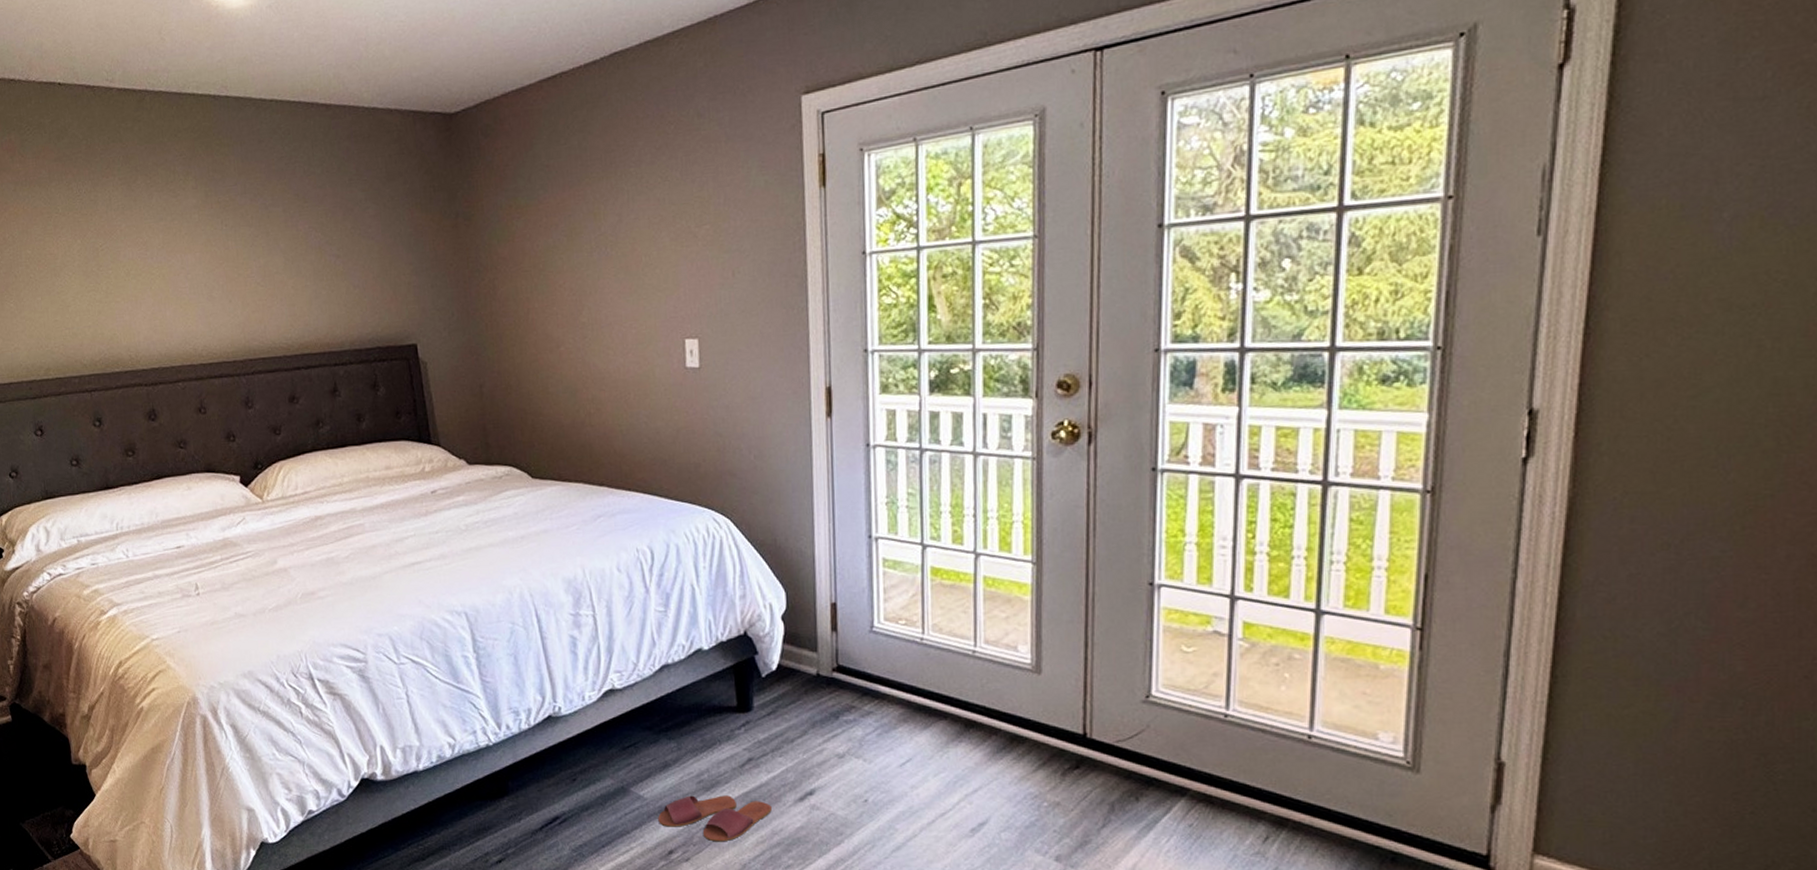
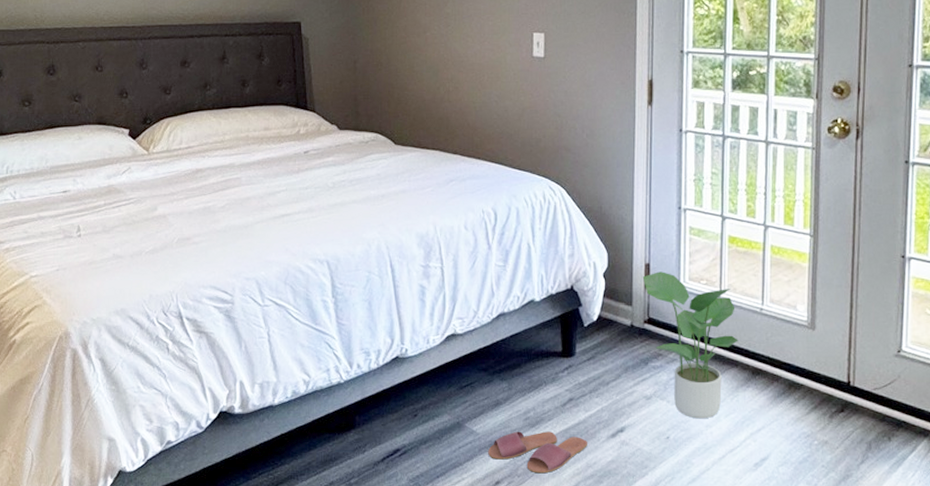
potted plant: none [828,611,947,779] -> present [642,271,738,419]

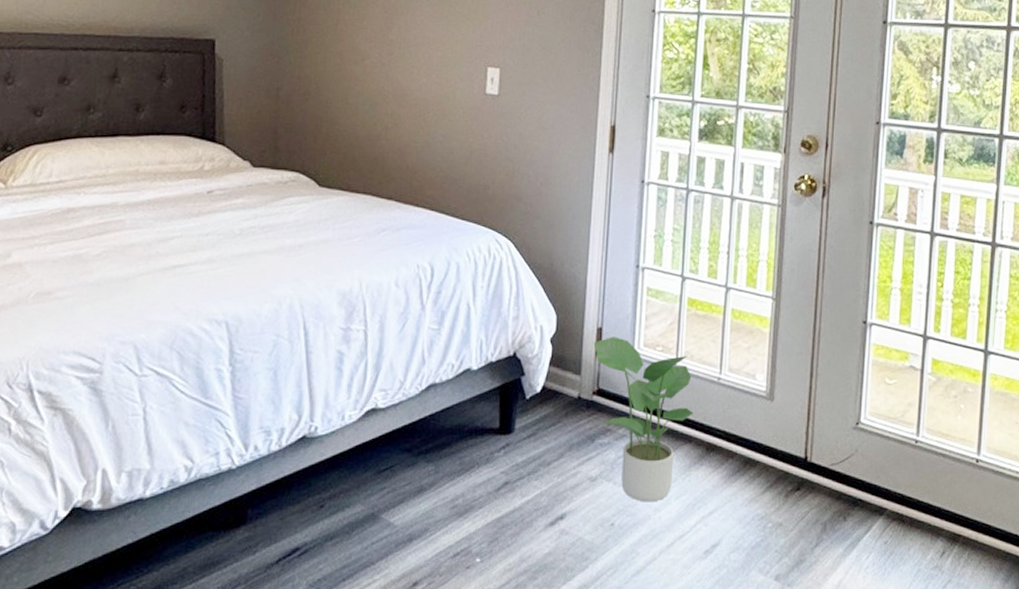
slippers: present [488,431,587,474] -> none [406,521,522,571]

